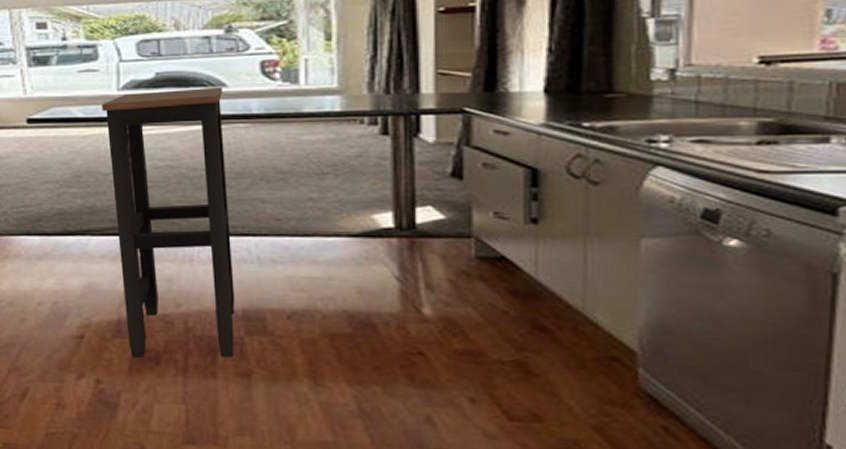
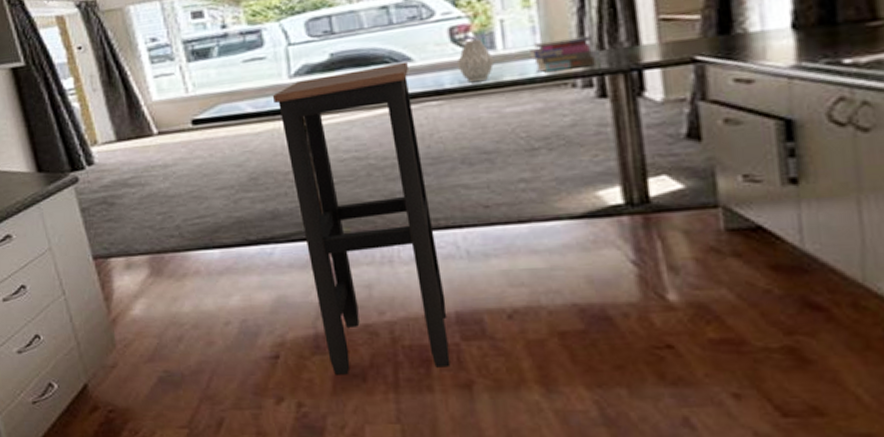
vase: none [264,73,297,111] -> present [456,38,495,83]
books: none [327,80,381,108] -> present [530,35,595,72]

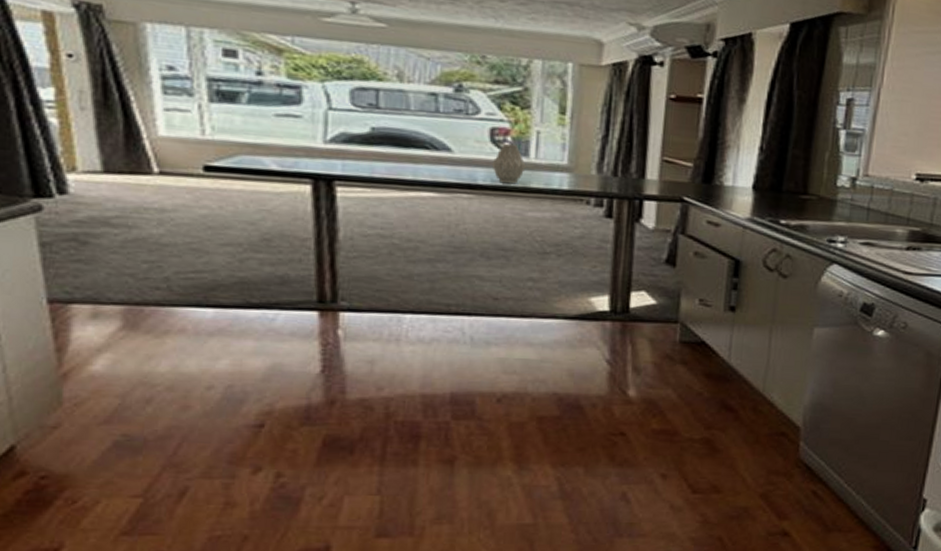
bar stool: present [272,61,450,375] -> none [302,148,447,447]
books: present [530,35,595,72] -> none [557,159,608,189]

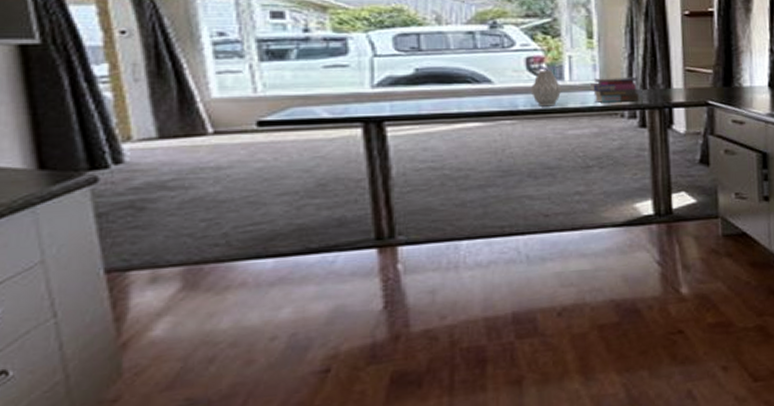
books: none [557,159,608,189] -> present [590,76,639,103]

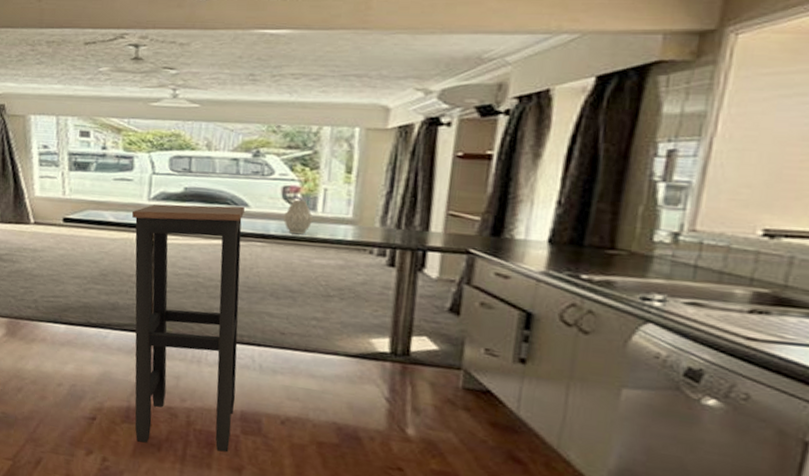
bar stool: none [351,83,505,384] -> present [131,204,245,452]
books: present [590,76,639,103] -> none [342,213,392,240]

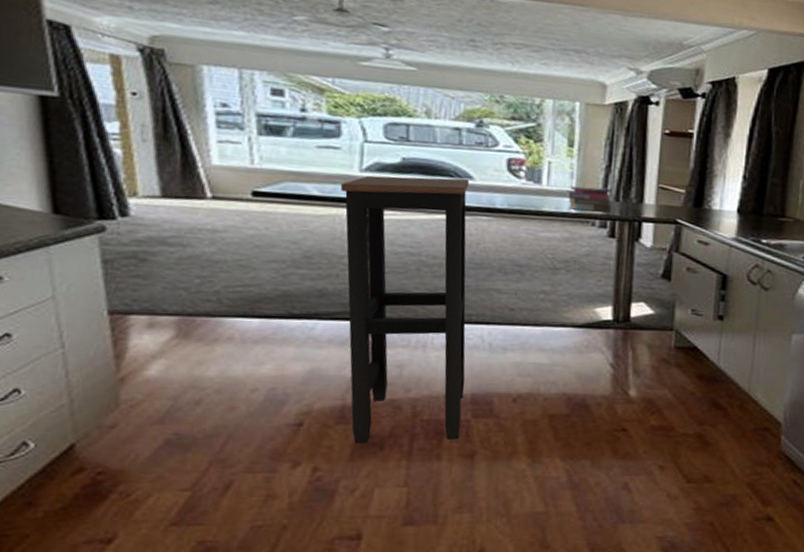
vase: present [283,199,314,235] -> none [508,172,539,208]
books: none [342,213,392,240] -> present [566,186,611,212]

